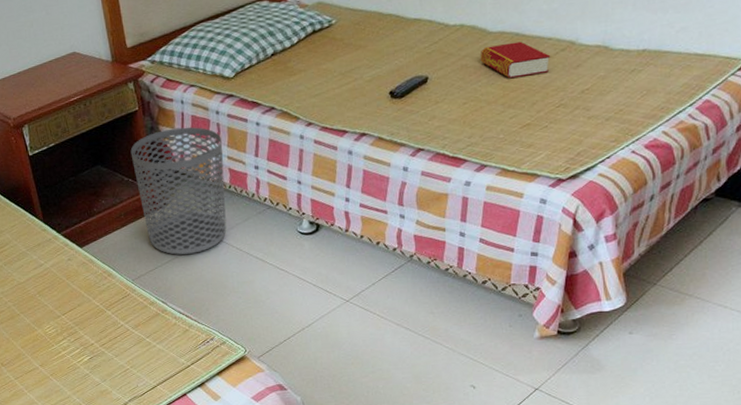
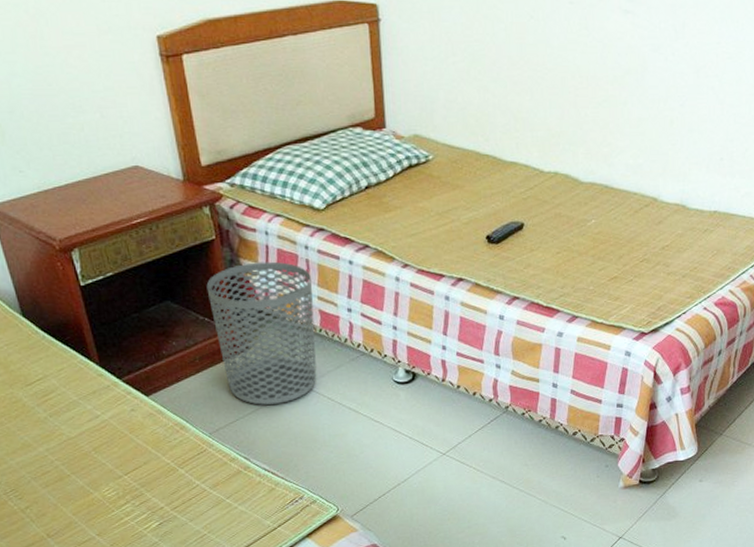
book: present [480,41,551,79] -> none [572,194,636,231]

